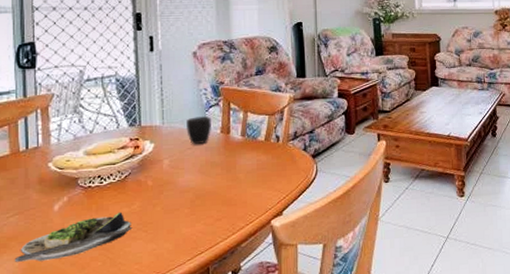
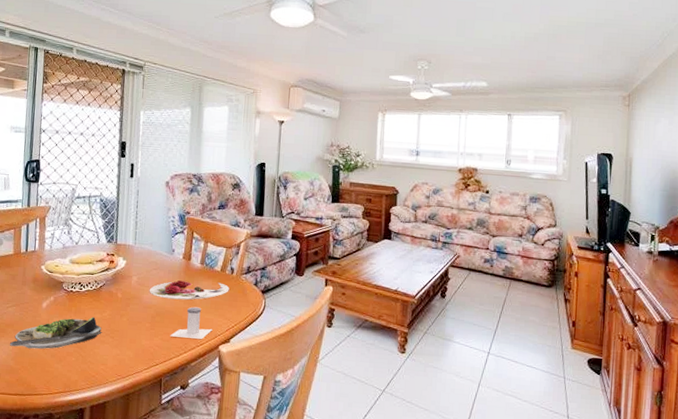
plate: none [184,153,276,179] -> present [149,280,229,300]
mug: present [186,115,211,144] -> none [154,240,176,266]
salt shaker: none [214,182,262,219] -> present [170,307,213,339]

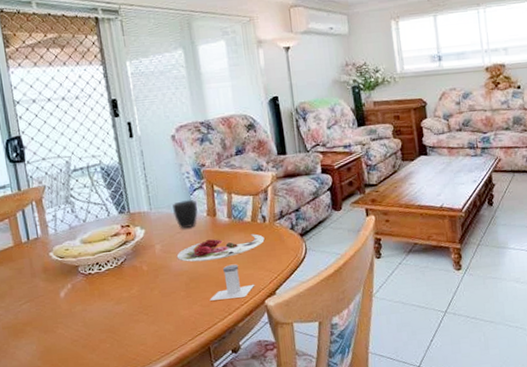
salad plate: present [10,317,102,349] -> none [32,296,134,346]
mug: none [154,240,176,266] -> present [172,199,198,228]

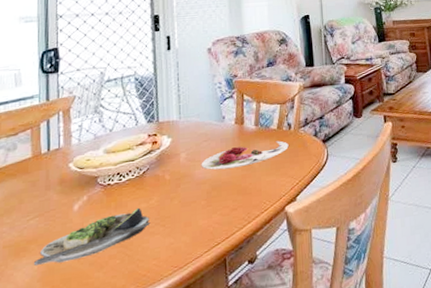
salad plate: none [32,296,134,346] -> present [34,207,151,266]
mug: present [172,199,198,228] -> none [202,108,226,137]
salt shaker: present [209,264,255,301] -> none [230,171,276,209]

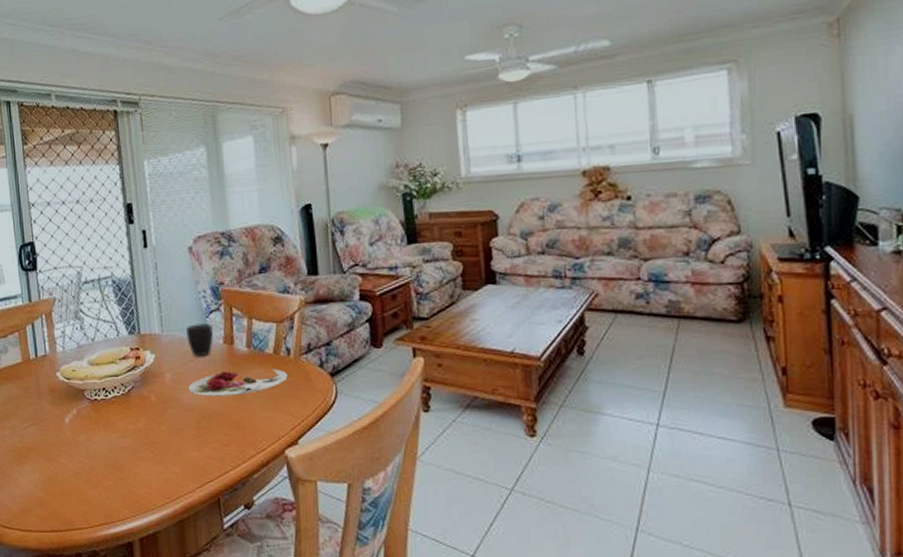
salad plate: present [34,207,151,266] -> none [35,428,140,475]
mug: none [202,108,226,137] -> present [186,322,213,356]

